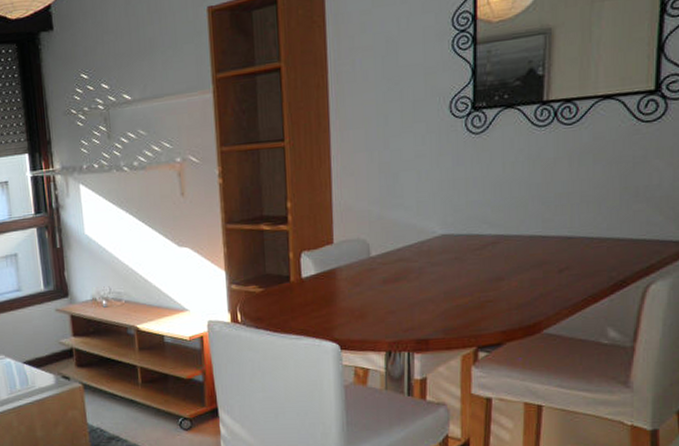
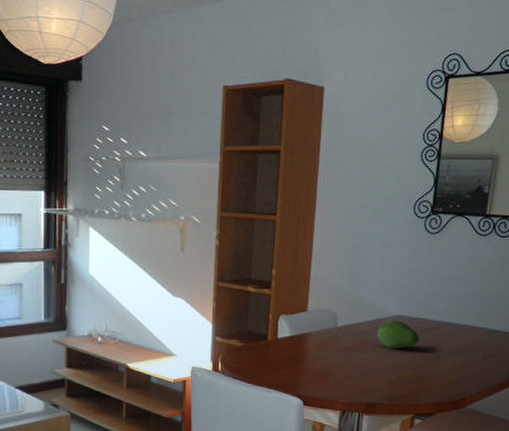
fruit: none [420,240,475,274] -> present [376,320,420,349]

